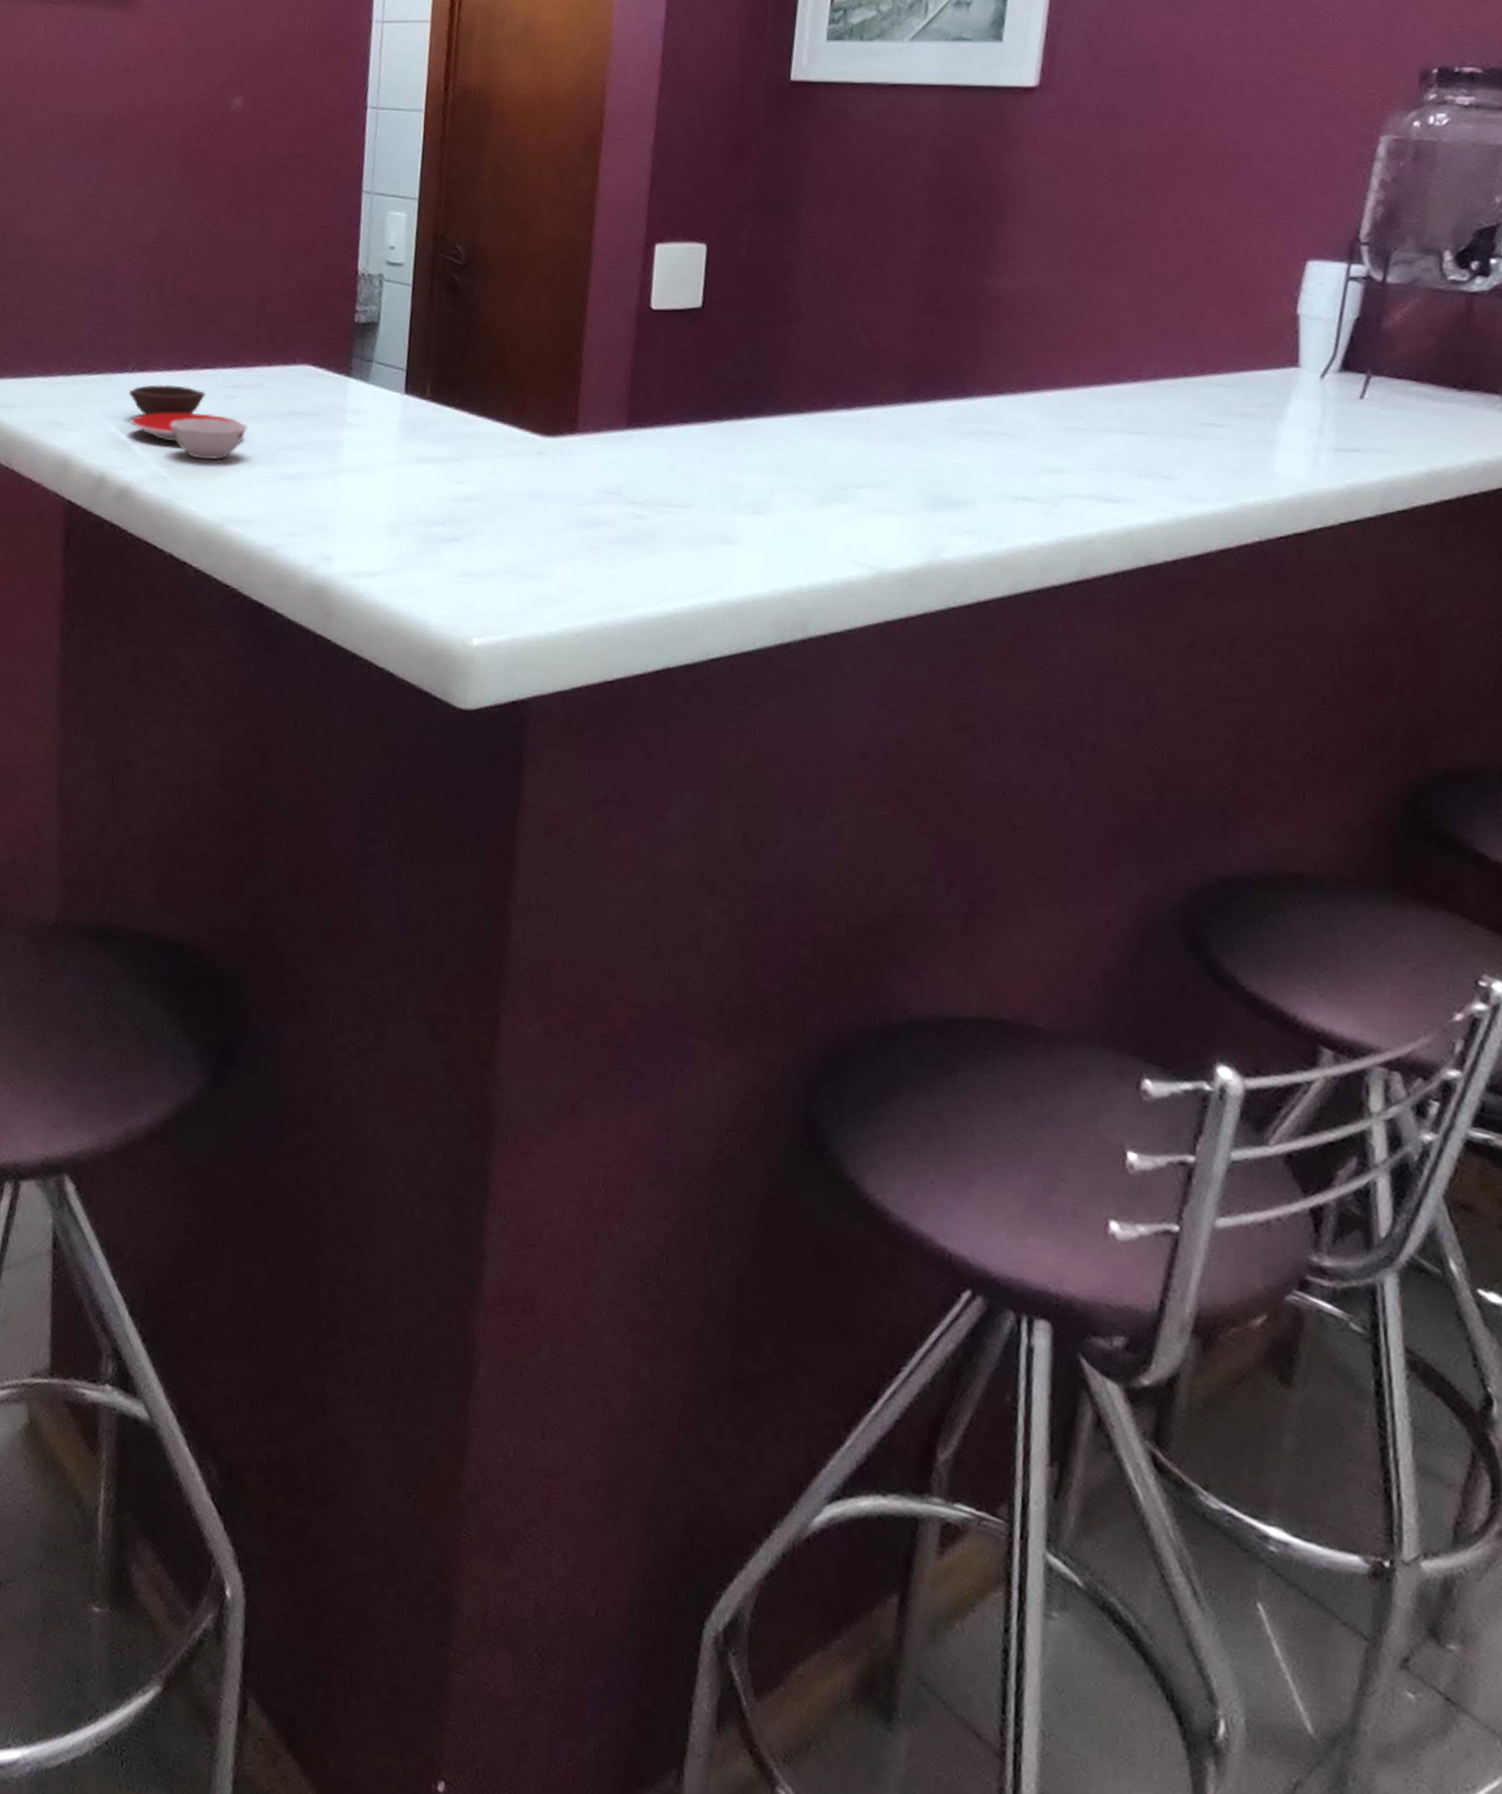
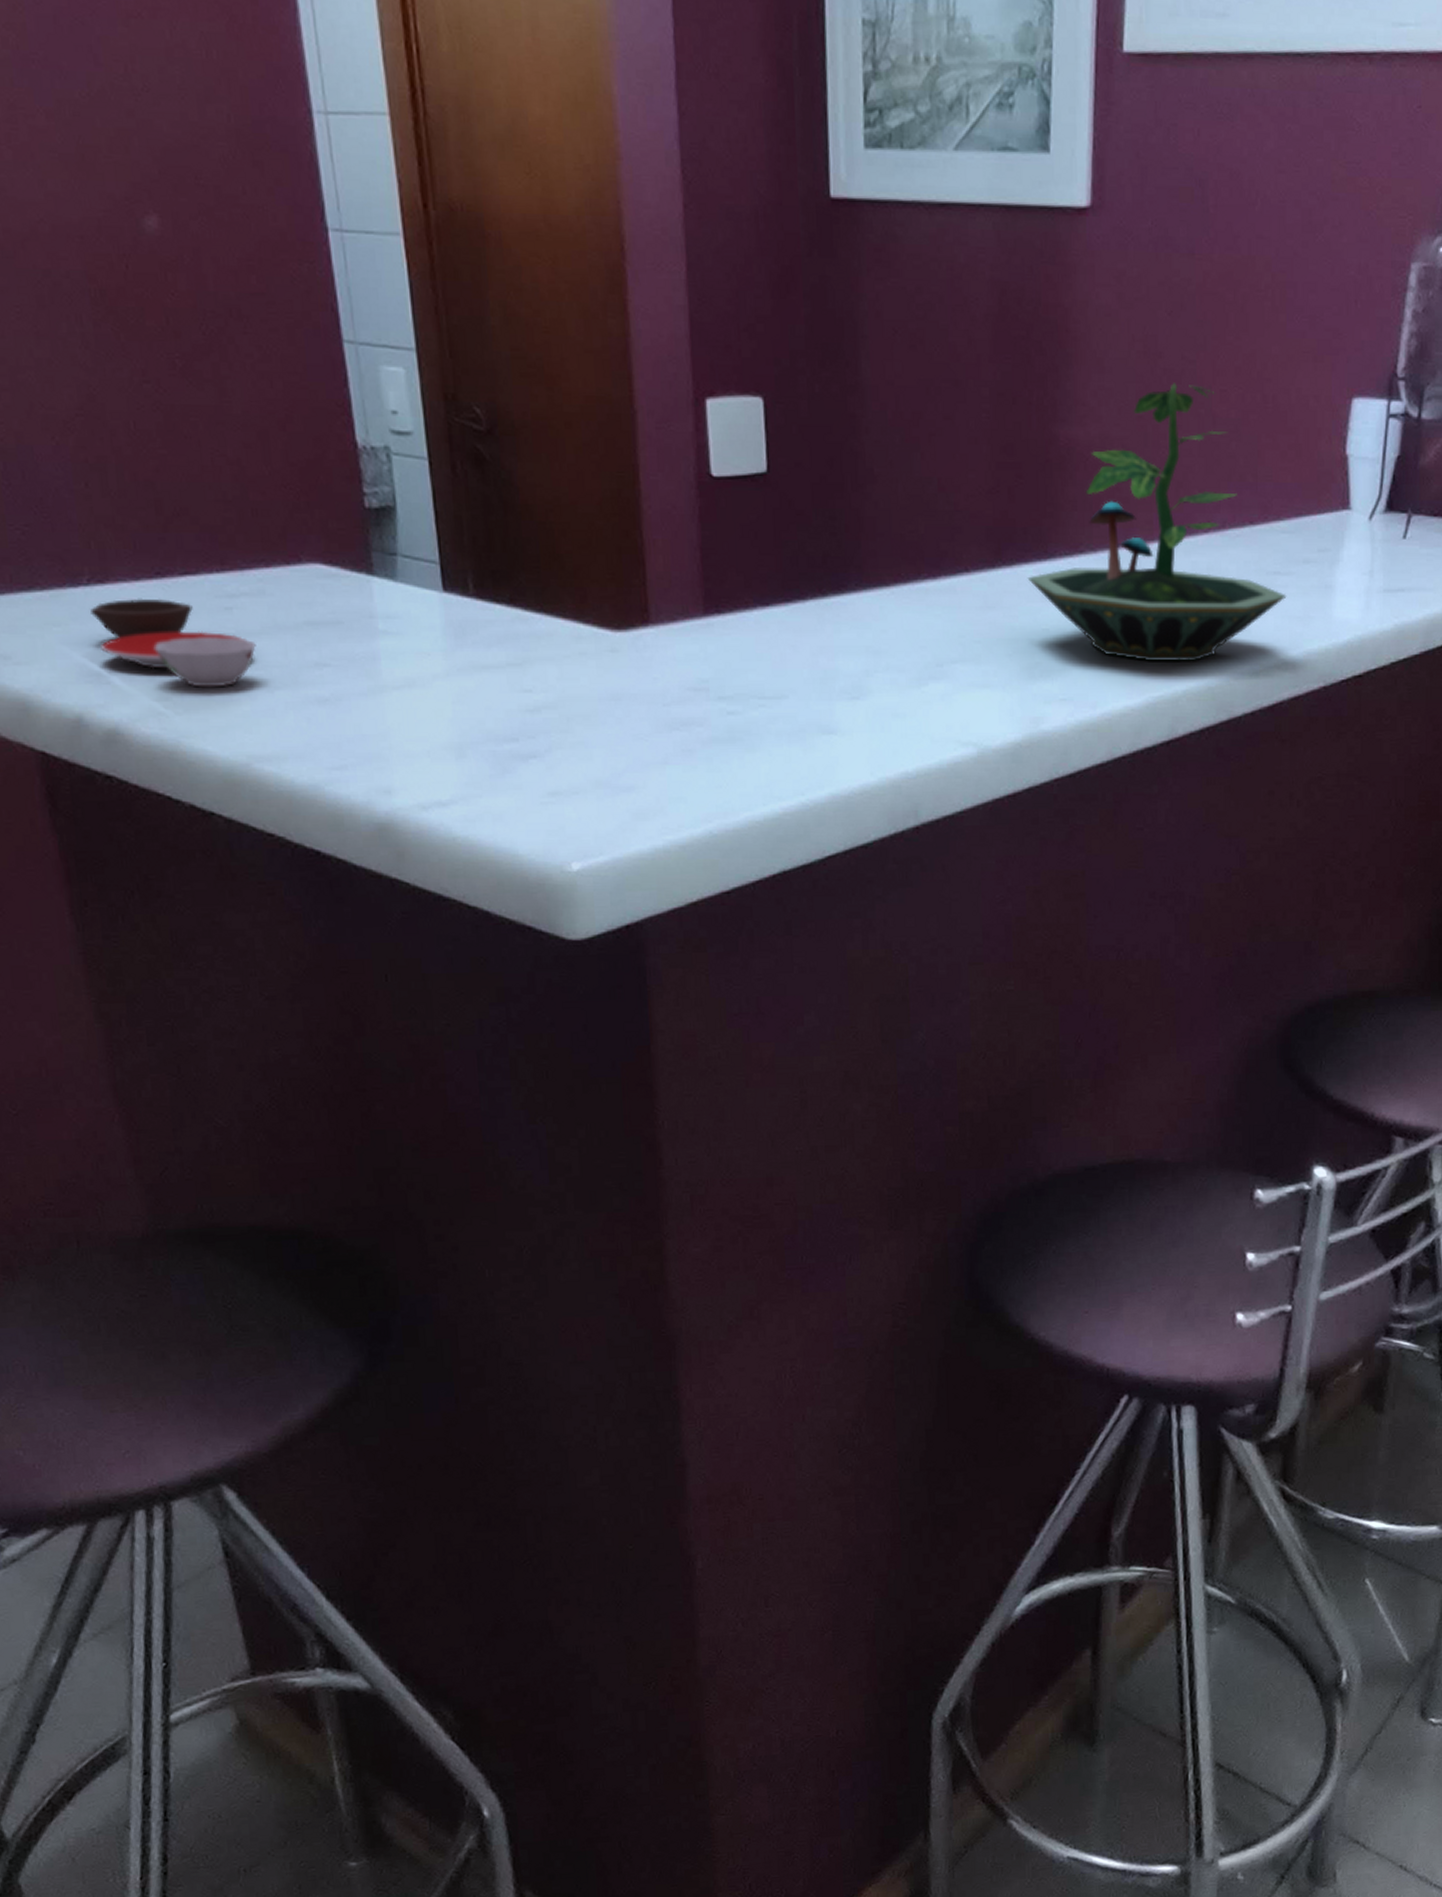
terrarium: none [942,242,1222,506] -> present [1027,383,1287,662]

